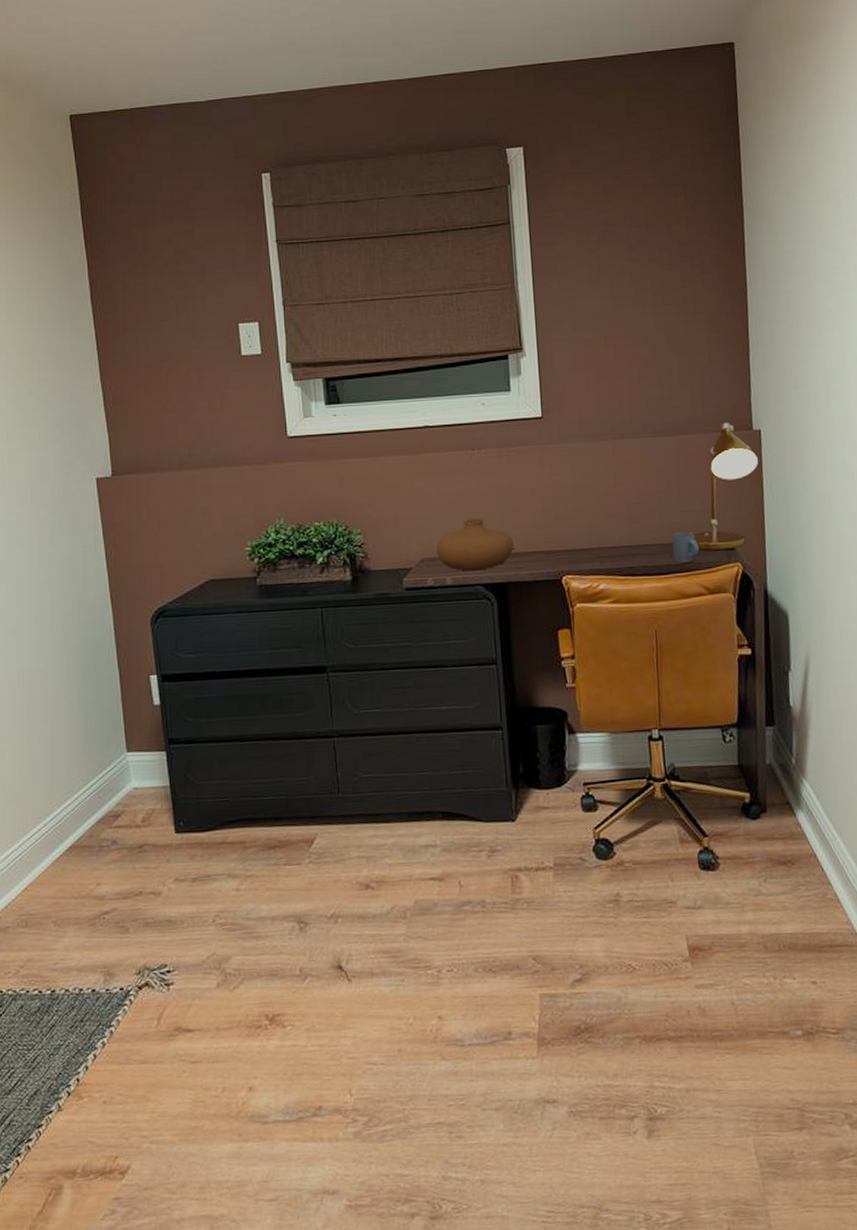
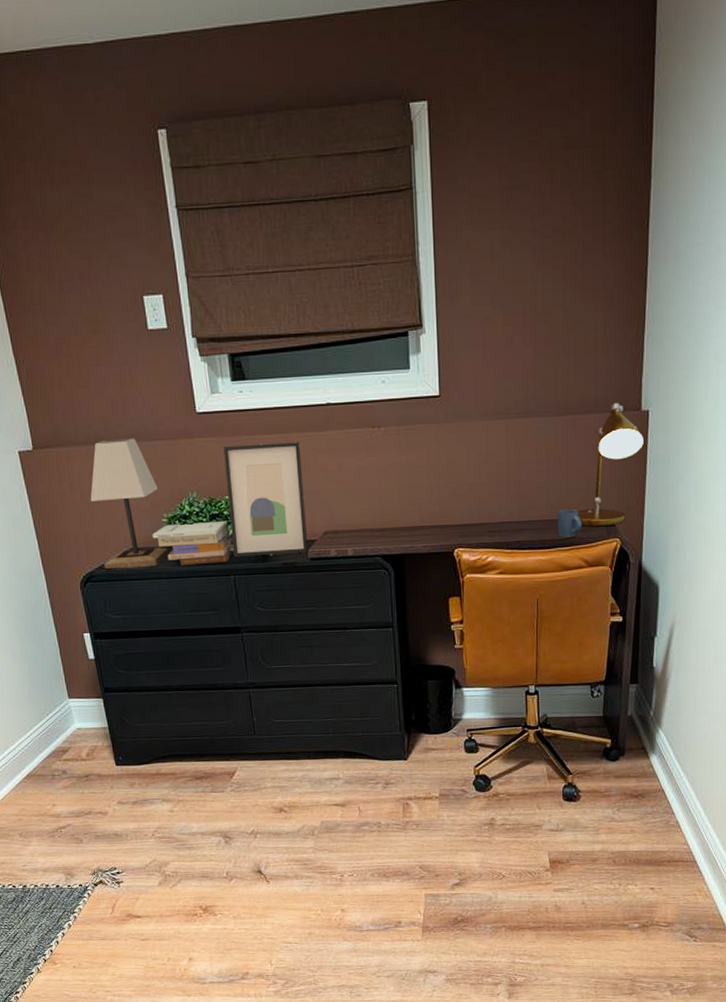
lamp: none [169,463,250,603] -> present [90,438,168,570]
books: none [233,548,319,598] -> present [152,520,231,566]
picture frame: none [315,464,404,588] -> present [223,441,309,557]
vase: present [436,517,514,571] -> none [338,493,411,543]

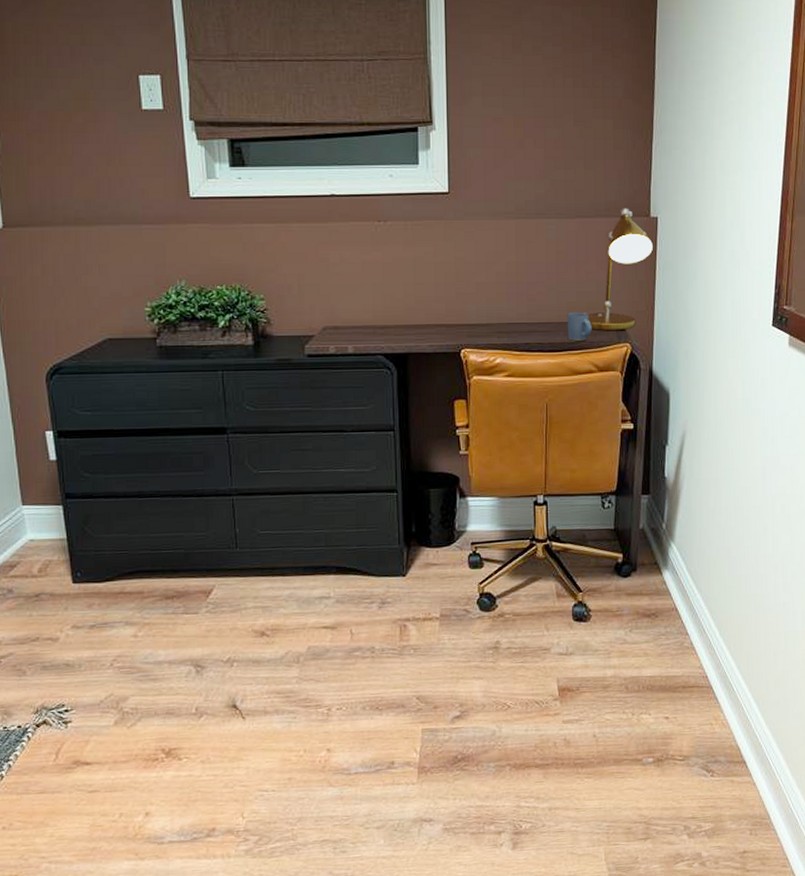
lamp: present [90,438,168,570] -> none [64,221,150,361]
books: present [152,520,231,566] -> none [132,311,220,359]
picture frame: present [223,441,309,557] -> none [218,231,306,352]

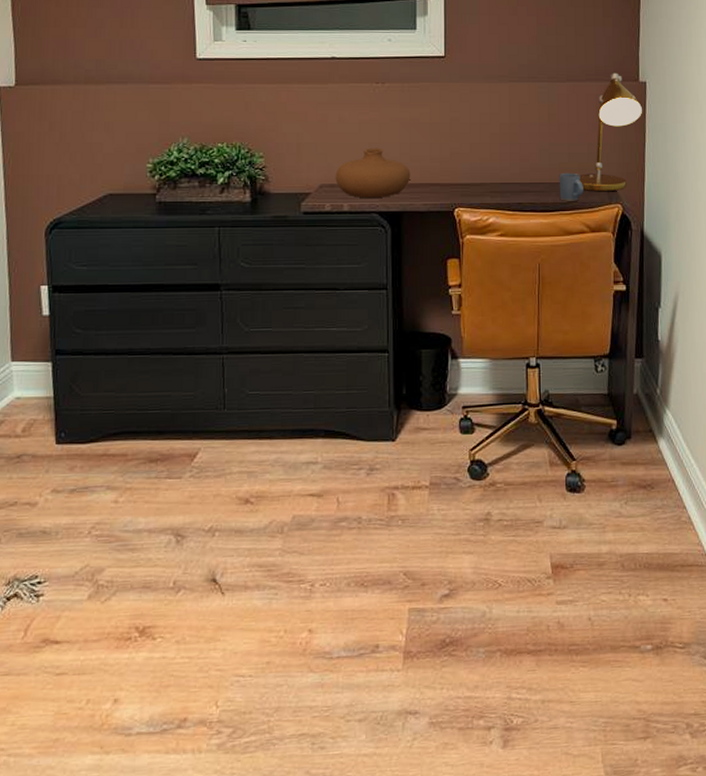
vase: none [338,288,416,341] -> present [335,148,411,199]

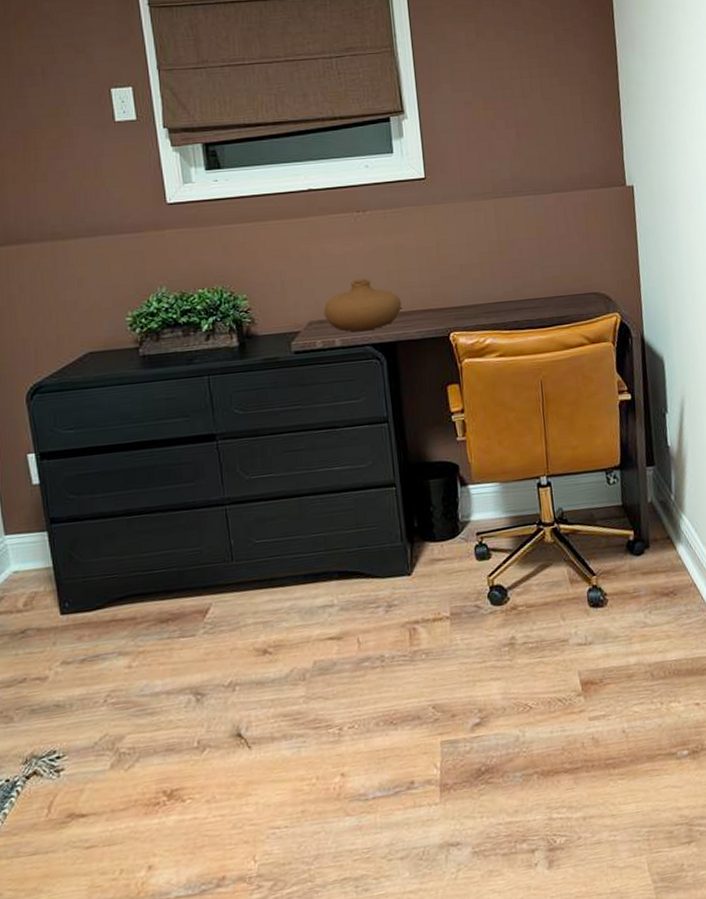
mug: present [559,172,584,201] -> none [553,285,580,315]
desk lamp: present [579,72,642,192] -> none [574,179,632,303]

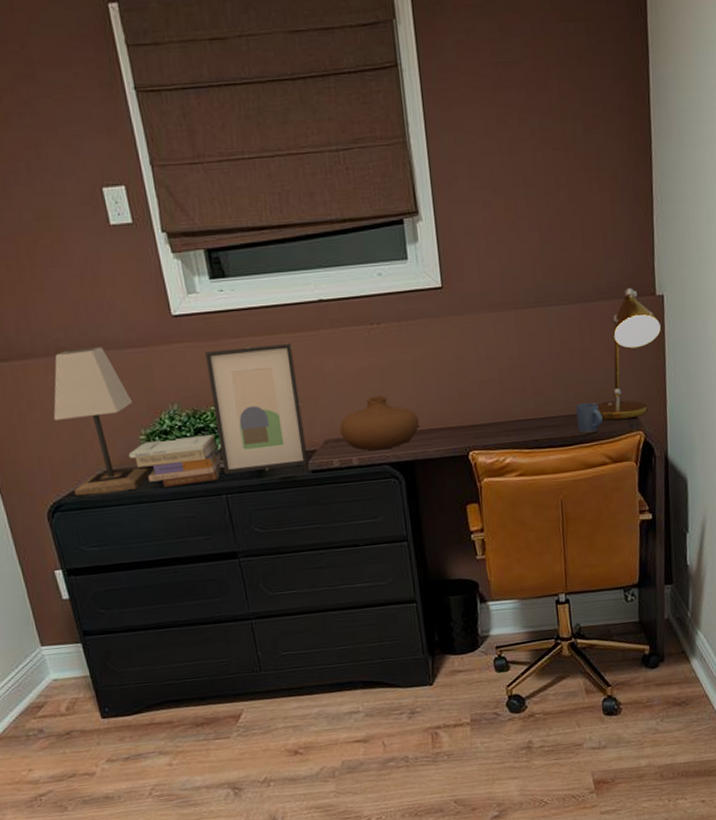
lamp: none [42,232,132,378] -> present [53,347,149,497]
books: none [113,315,205,369] -> present [128,434,222,488]
picture frame: none [197,228,292,355] -> present [205,342,309,474]
mug: none [553,285,580,315] -> present [575,402,603,434]
desk lamp: none [574,179,632,303] -> present [597,287,661,421]

